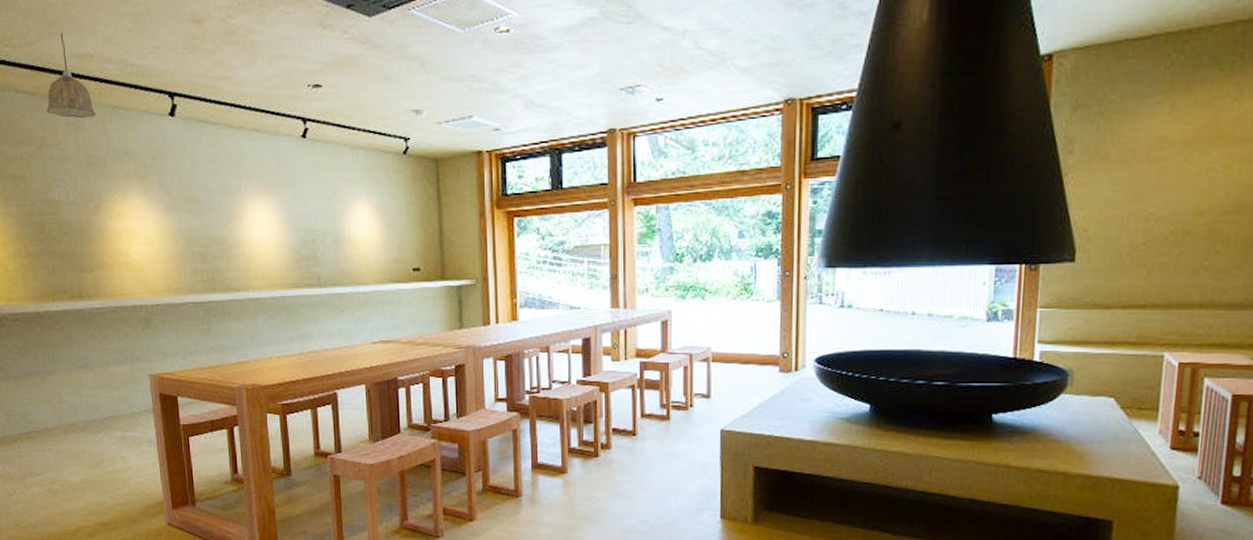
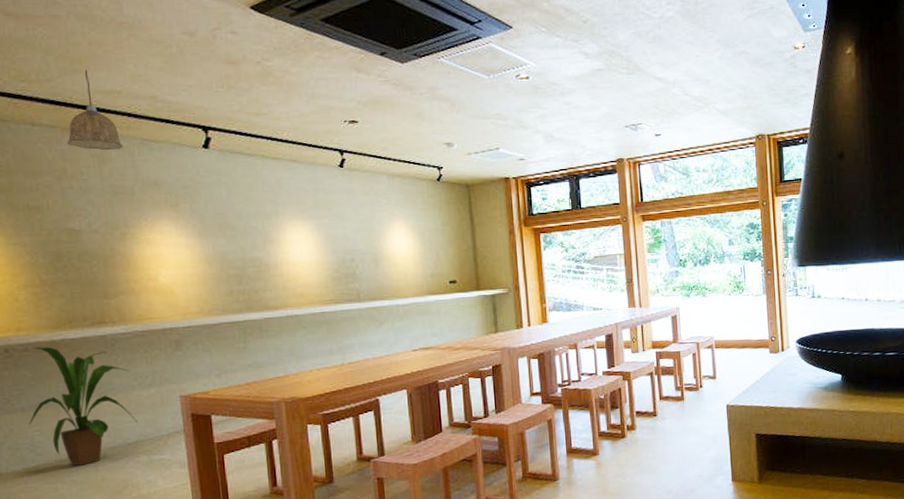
house plant: none [20,317,112,436] -> present [29,346,137,466]

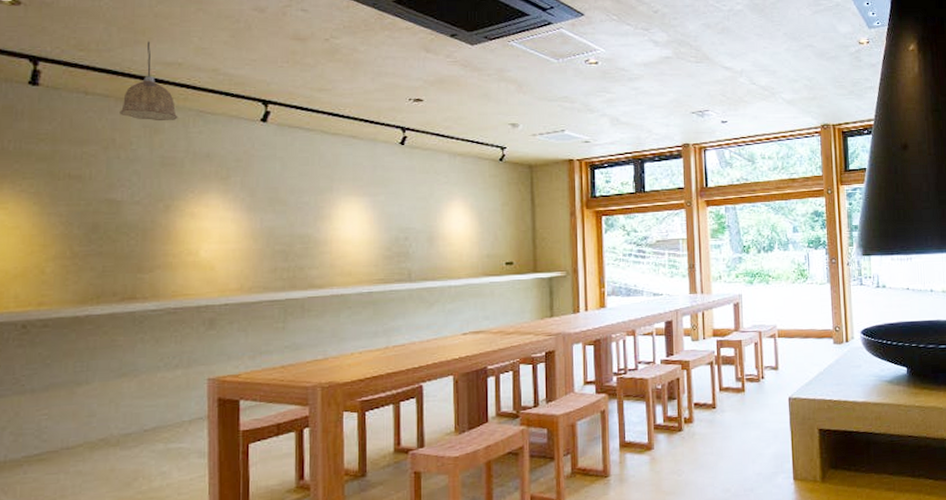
house plant: present [29,346,137,466] -> none [37,322,158,454]

